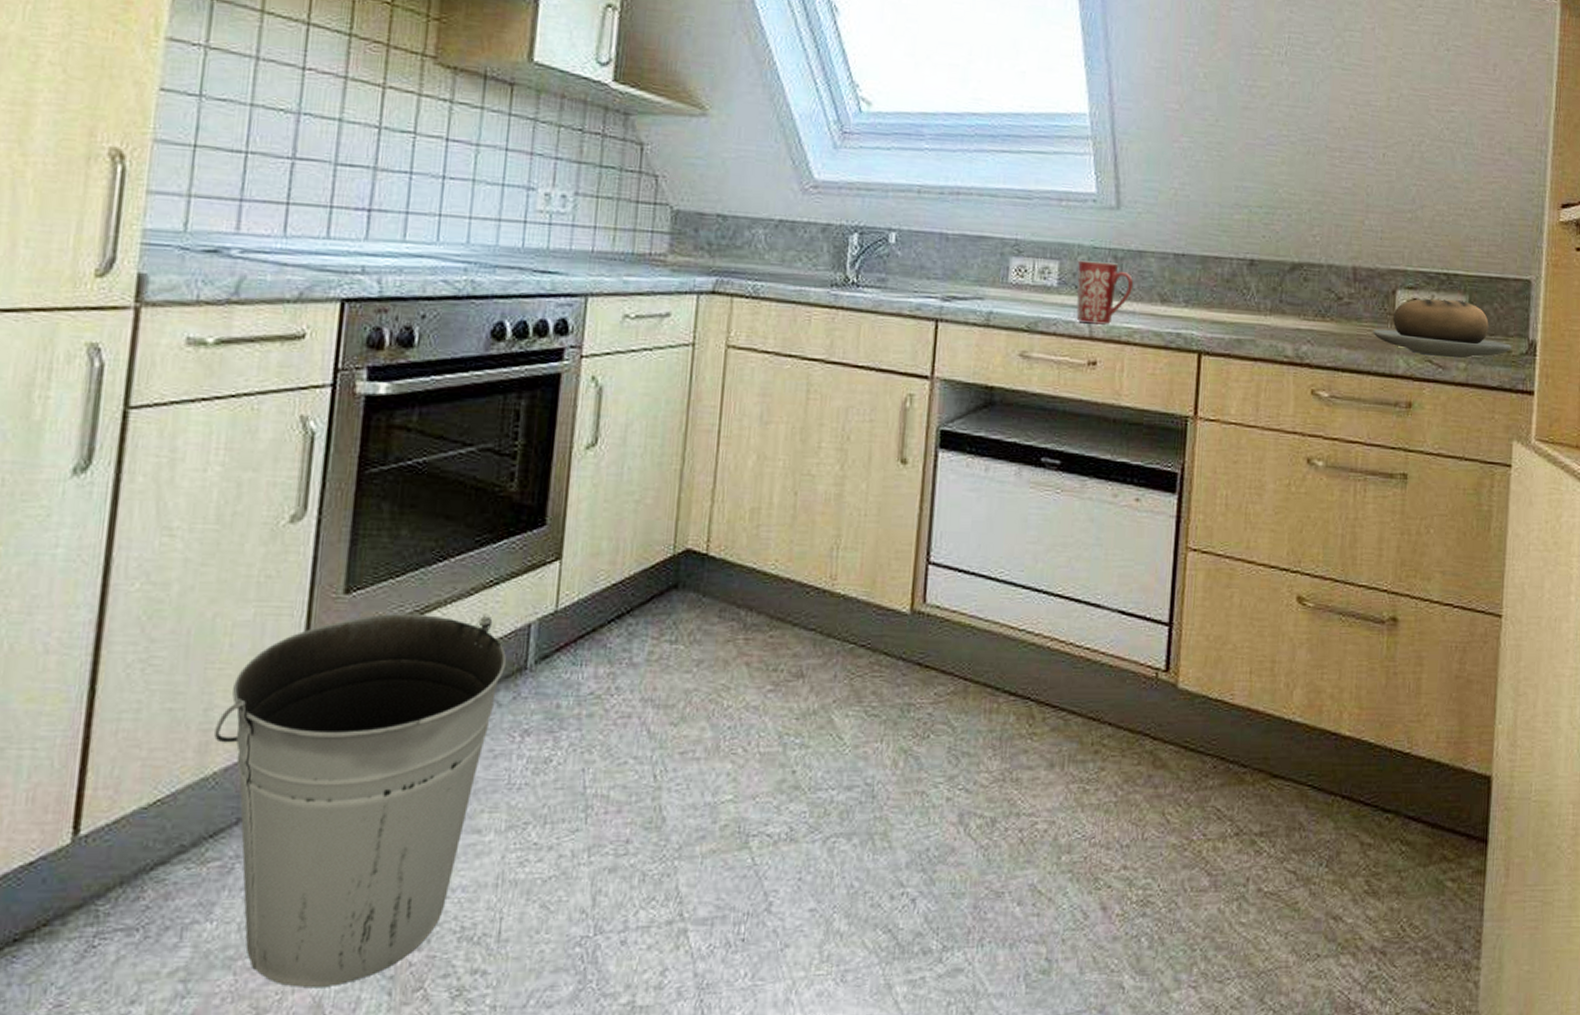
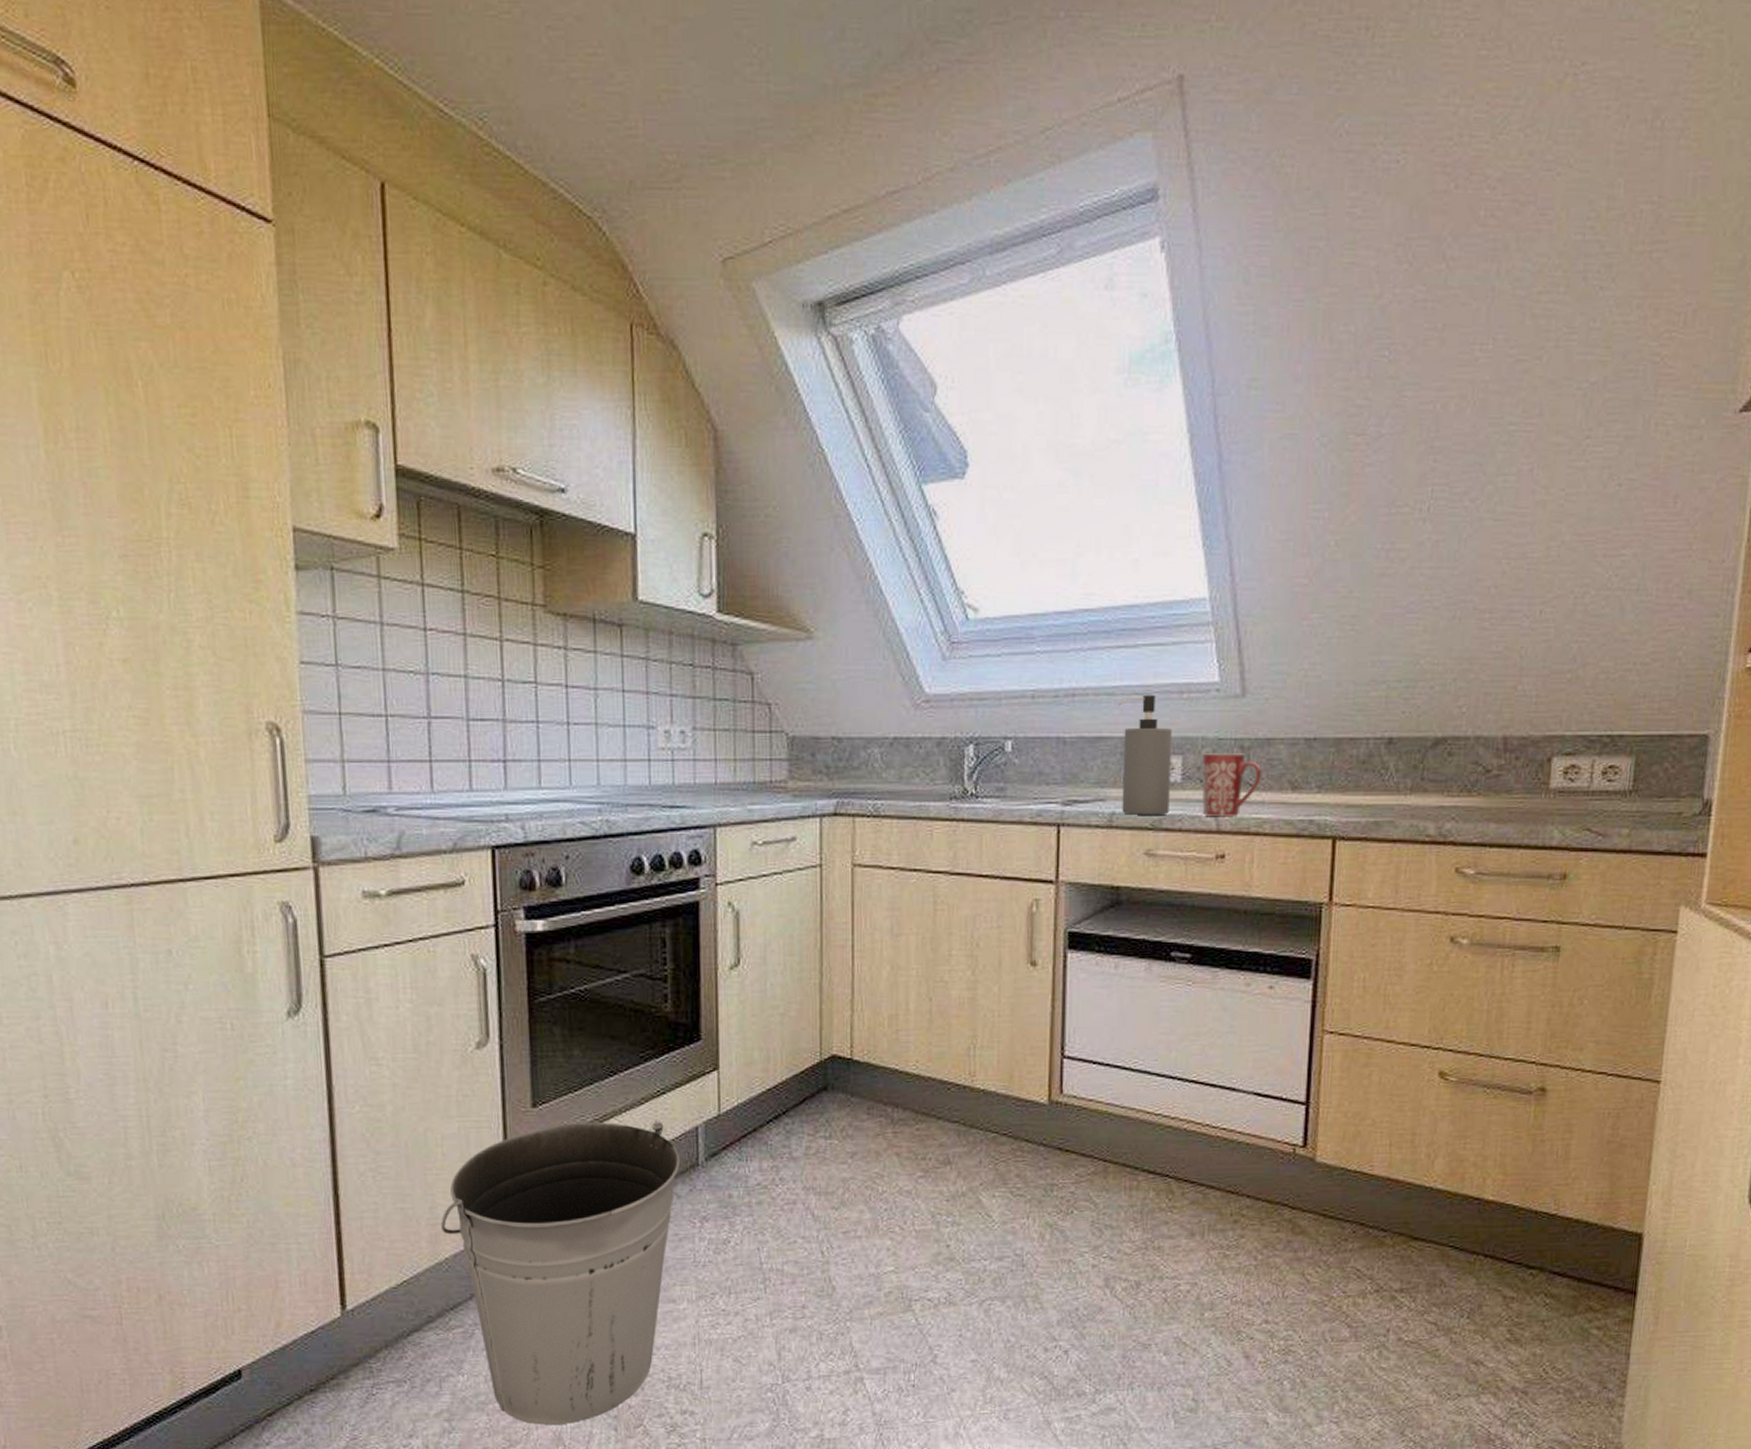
soap dispenser: none [999,199,1050,318] -> present [1117,694,1172,815]
bread: present [1373,298,1512,359] -> none [1525,763,1683,825]

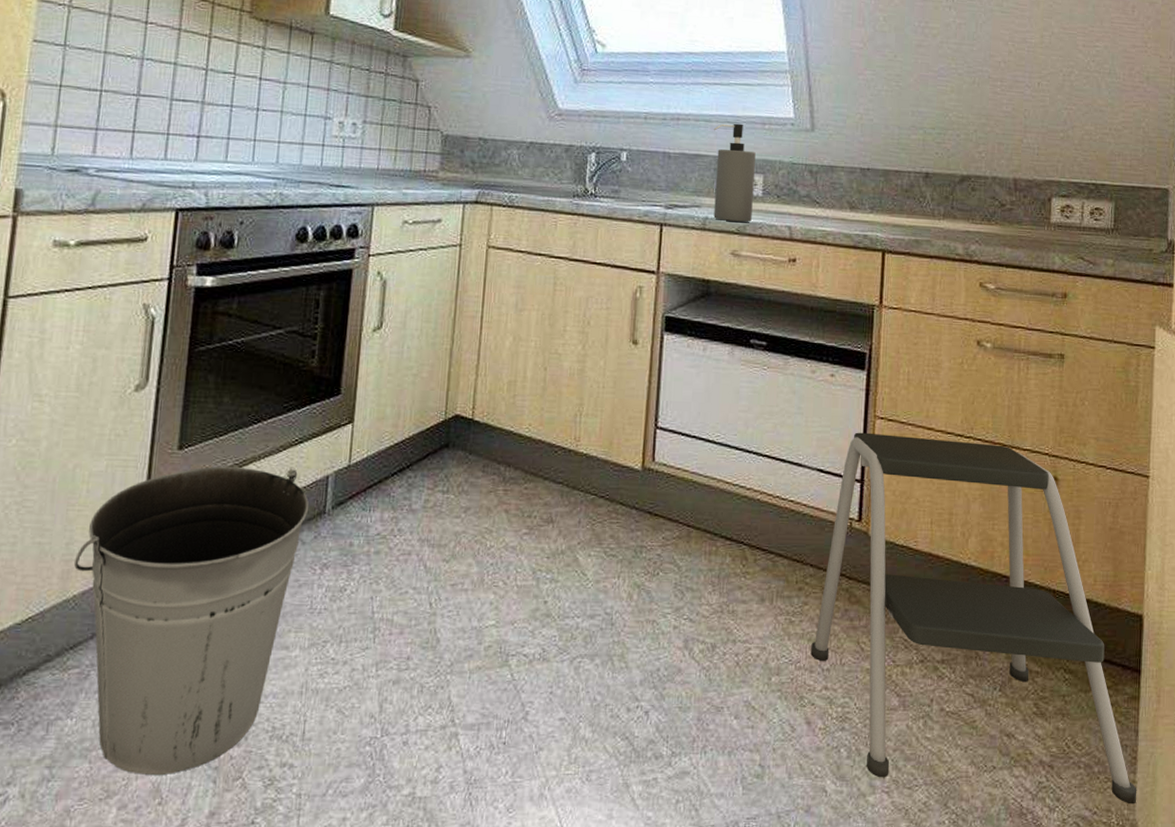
mug: present [1201,753,1262,817] -> none [778,174,827,228]
step stool: none [1248,1049,1625,1428] -> present [810,432,1137,804]

